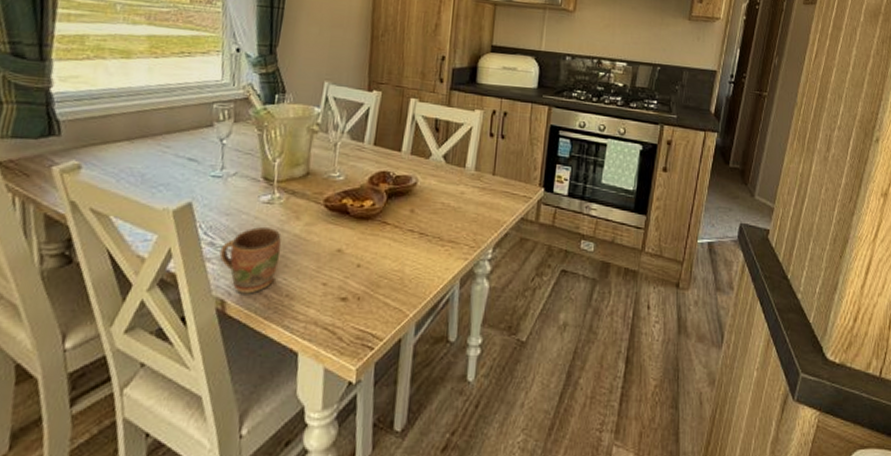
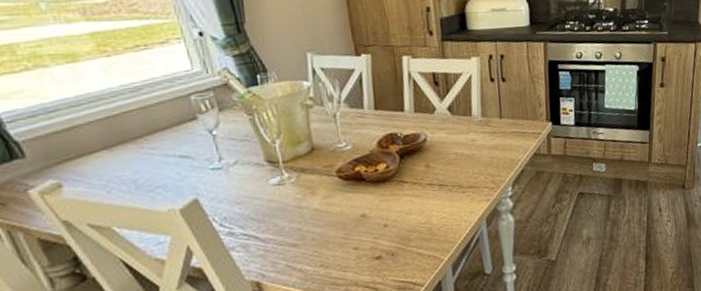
mug: present [219,227,282,294] -> none [241,207,305,273]

